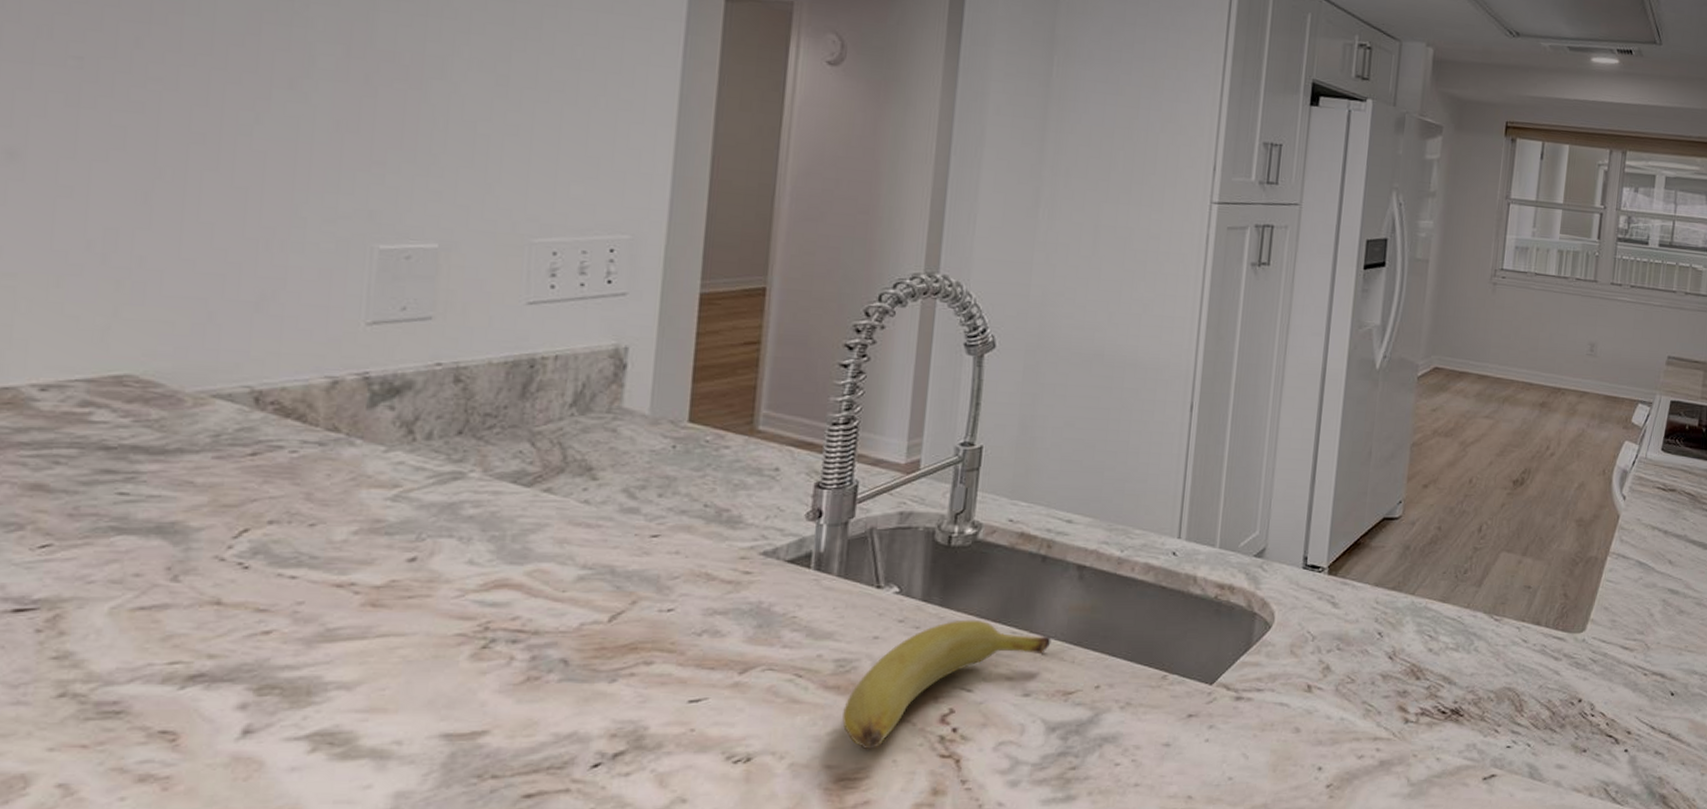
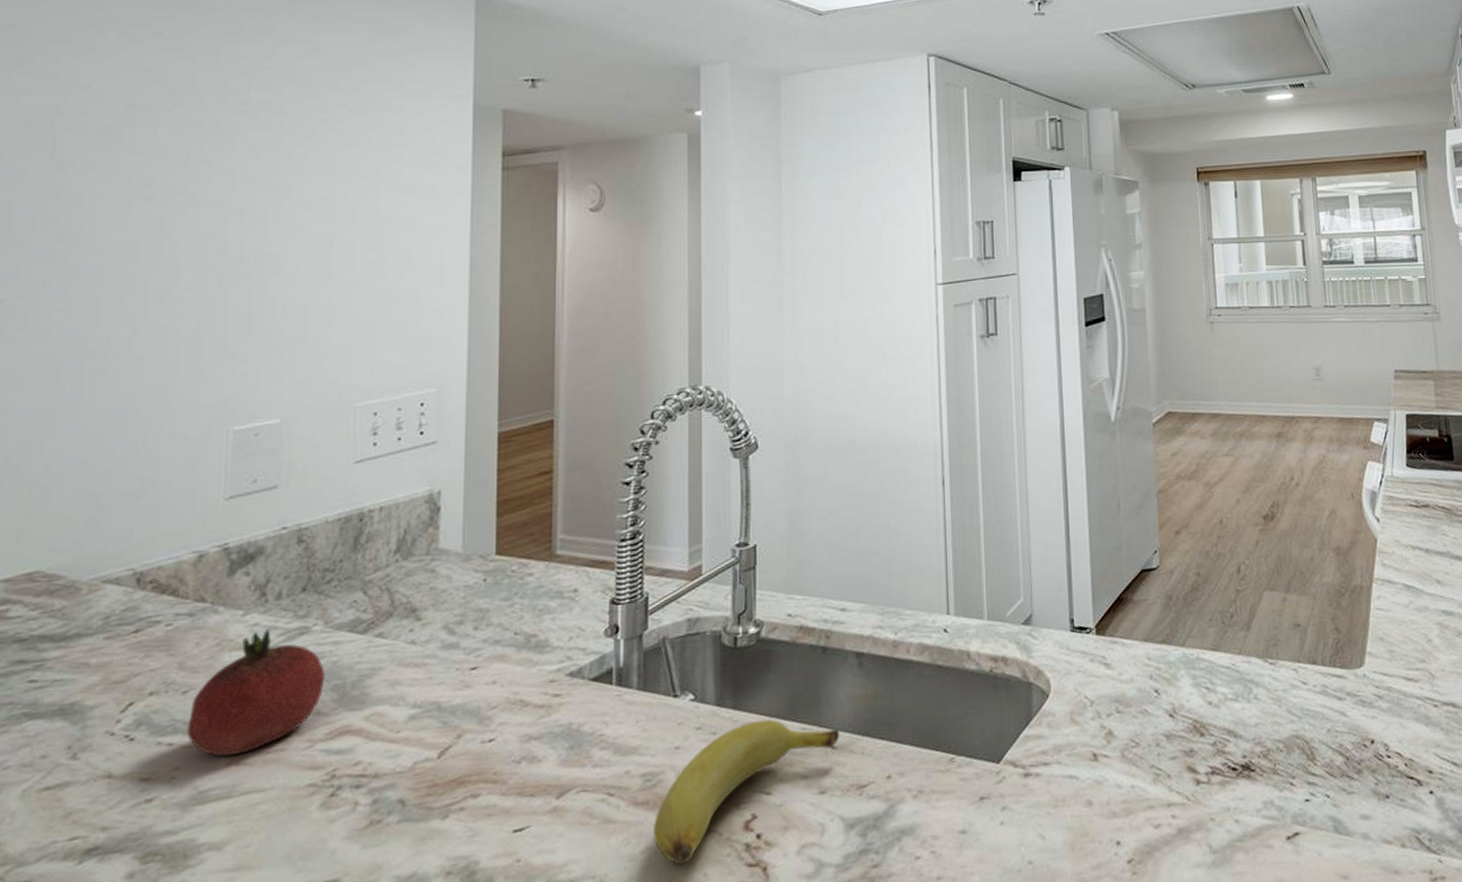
fruit: none [313,470,482,597] -> present [187,629,325,757]

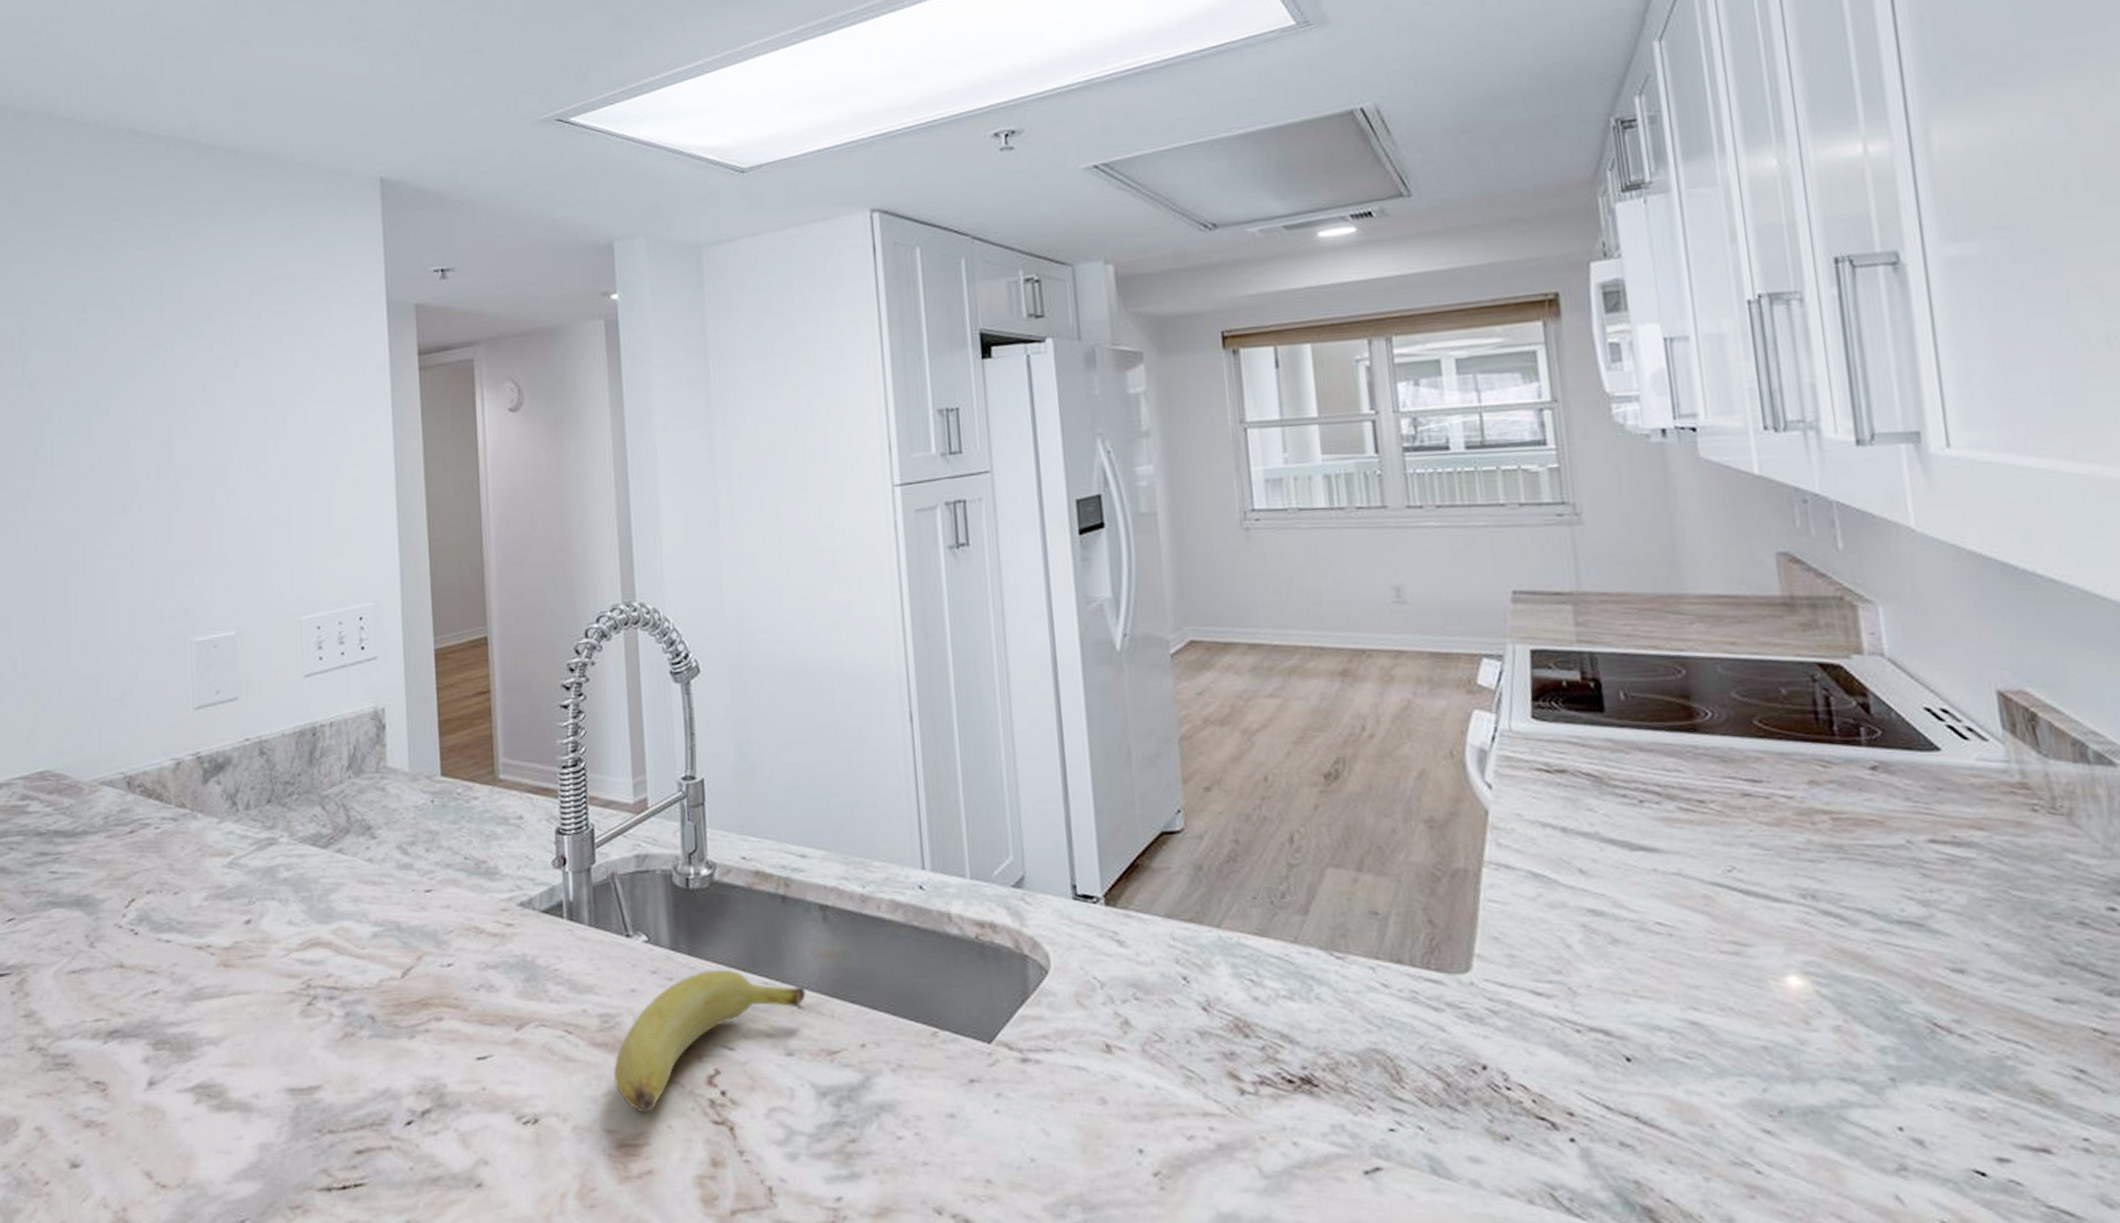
fruit: present [187,629,325,757] -> none [180,838,294,958]

